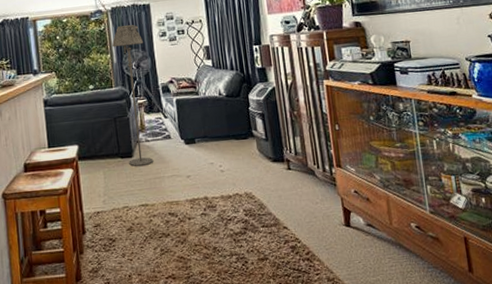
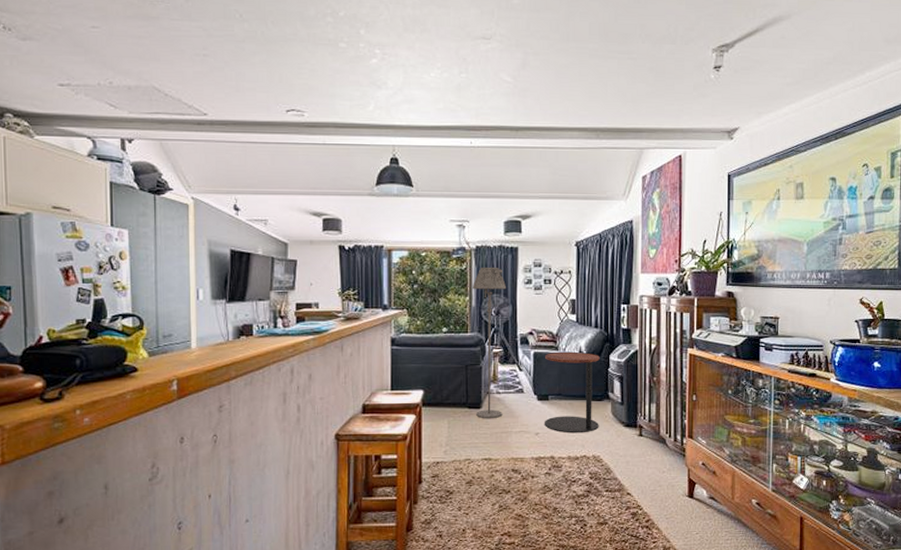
side table: none [187,94,247,174] -> present [545,351,600,434]

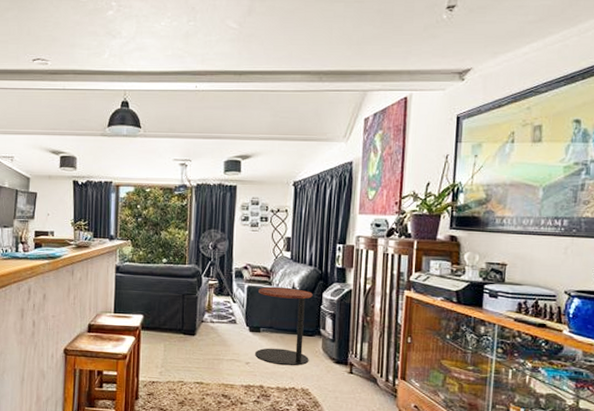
floor lamp: present [473,267,507,419] -> none [191,203,225,346]

